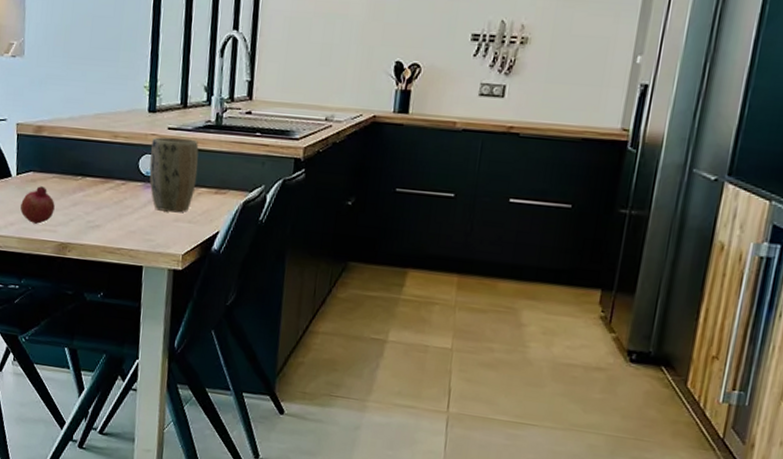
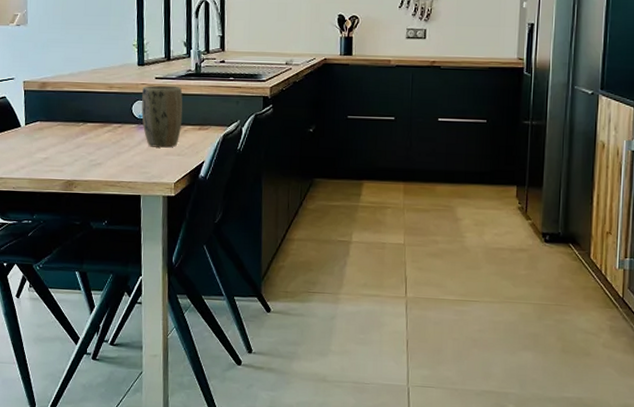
fruit: present [20,186,55,224] -> none [30,133,61,166]

